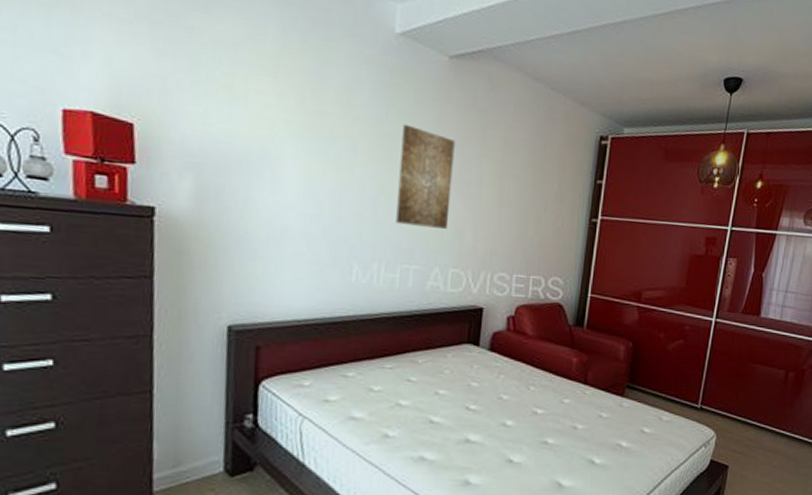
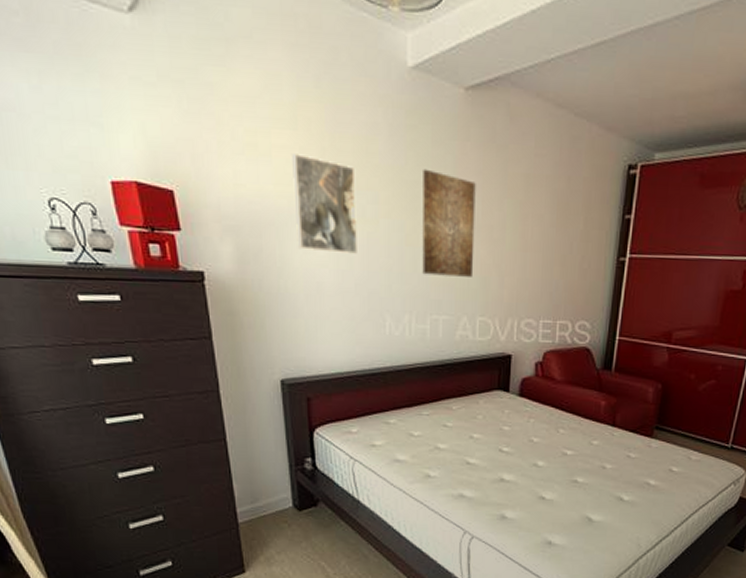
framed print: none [264,99,334,199] -> present [292,154,357,254]

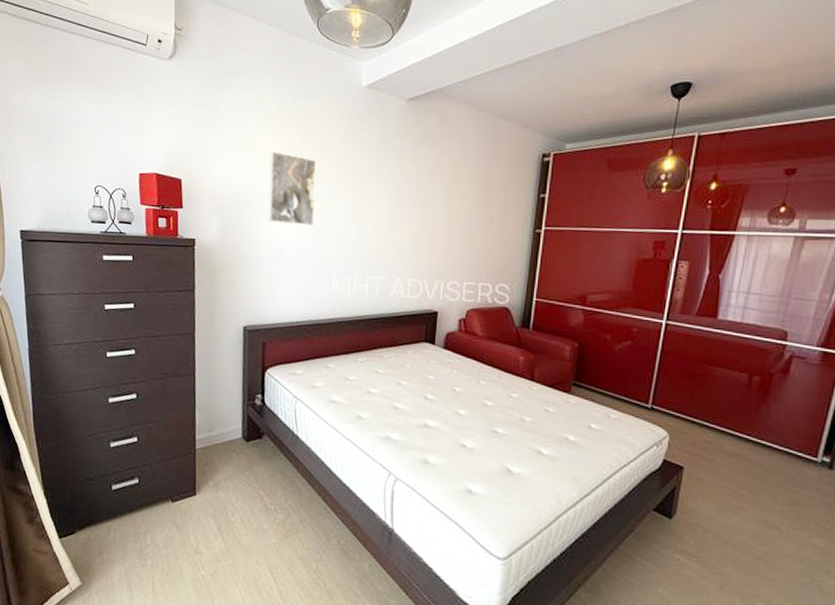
wall art: present [422,168,476,277] -> none [364,160,412,245]

